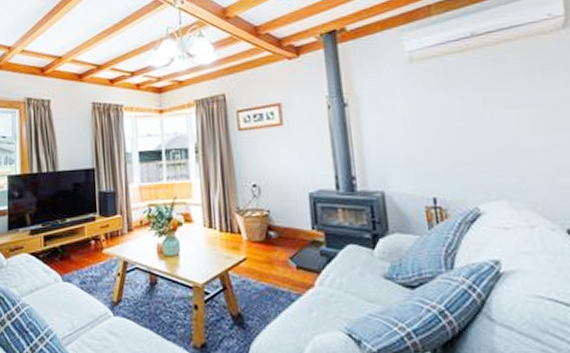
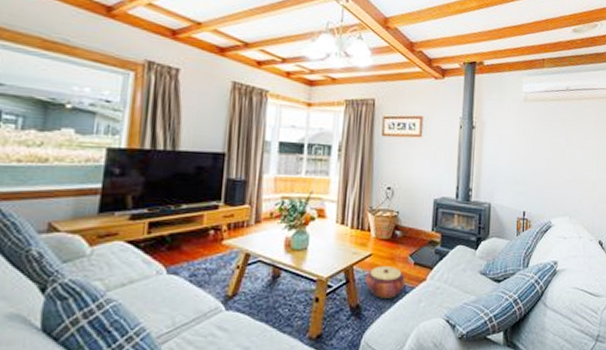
woven basket: none [242,271,290,307] -> present [365,266,406,298]

